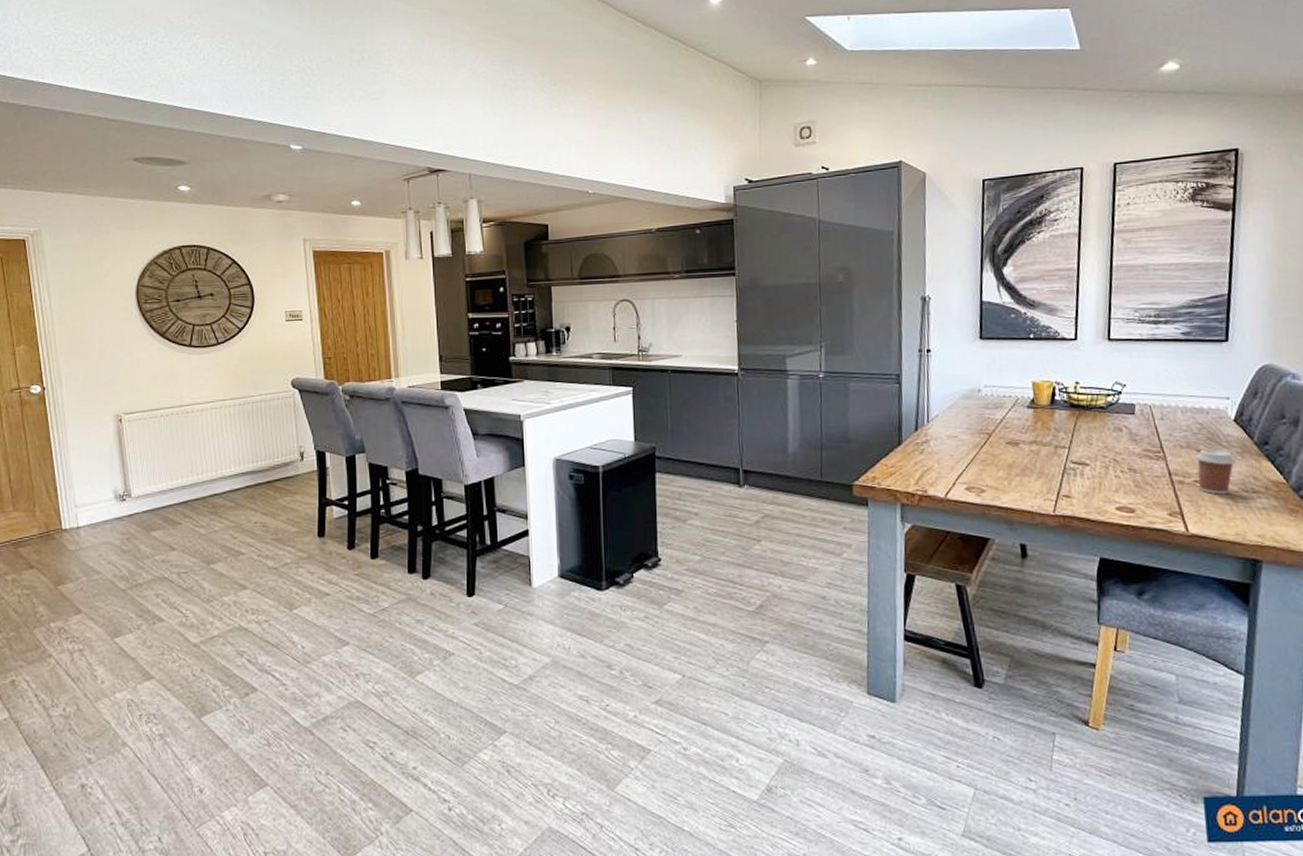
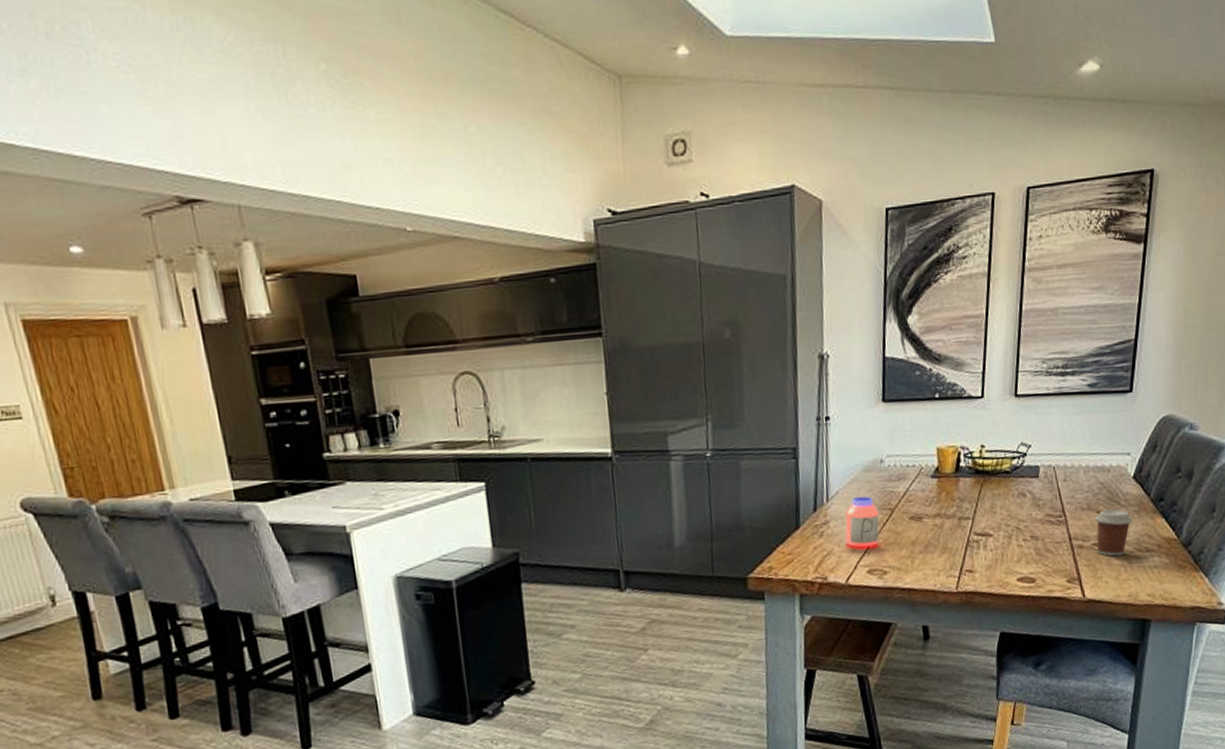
jar: none [944,420,977,467] -> present [844,496,880,548]

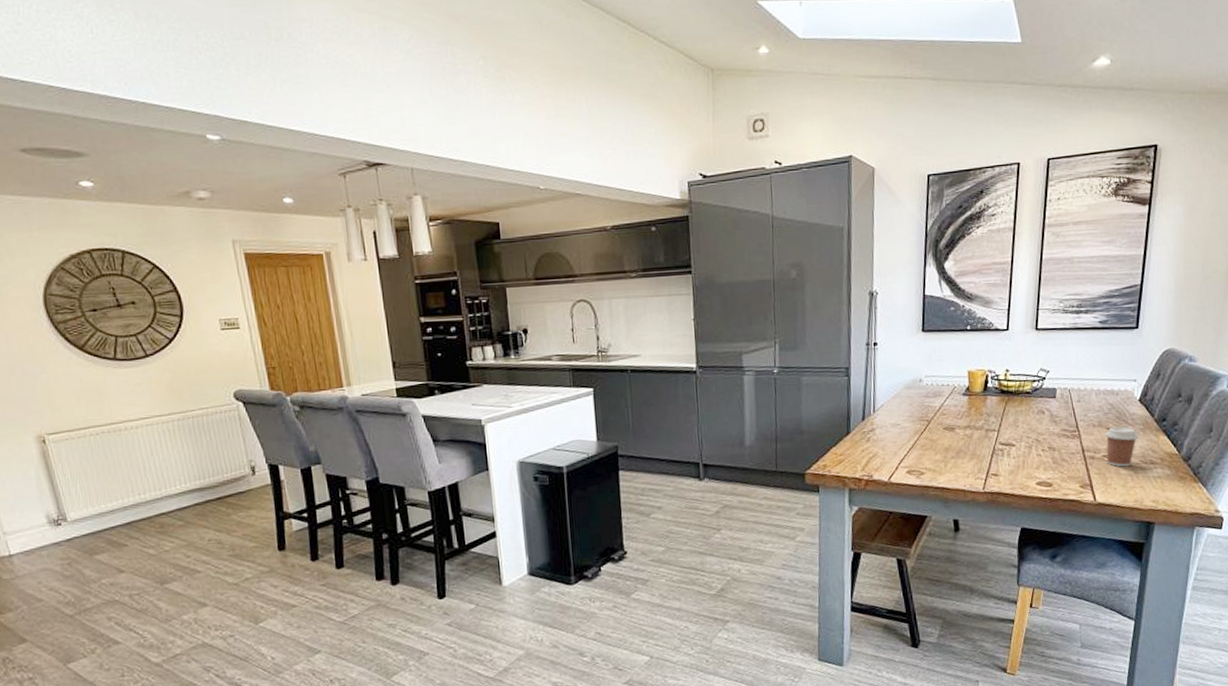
jar: present [844,496,880,548] -> none [888,409,918,452]

